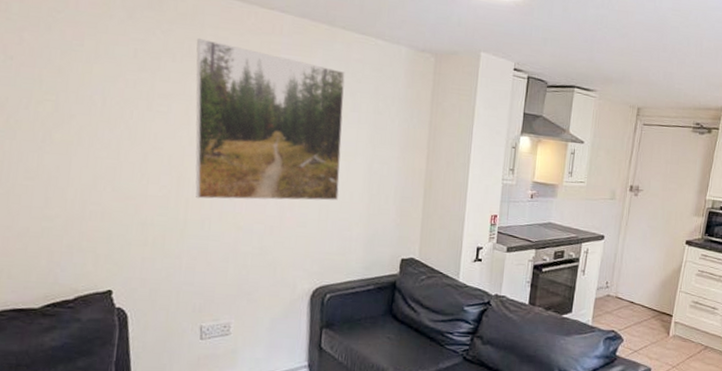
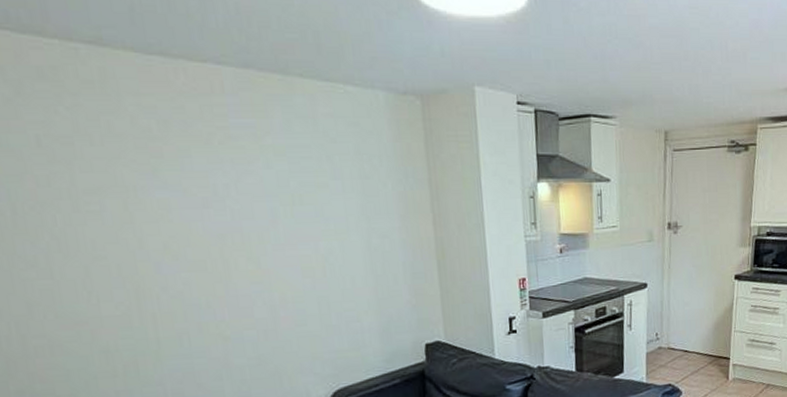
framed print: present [195,38,345,201] -> none [114,111,339,312]

